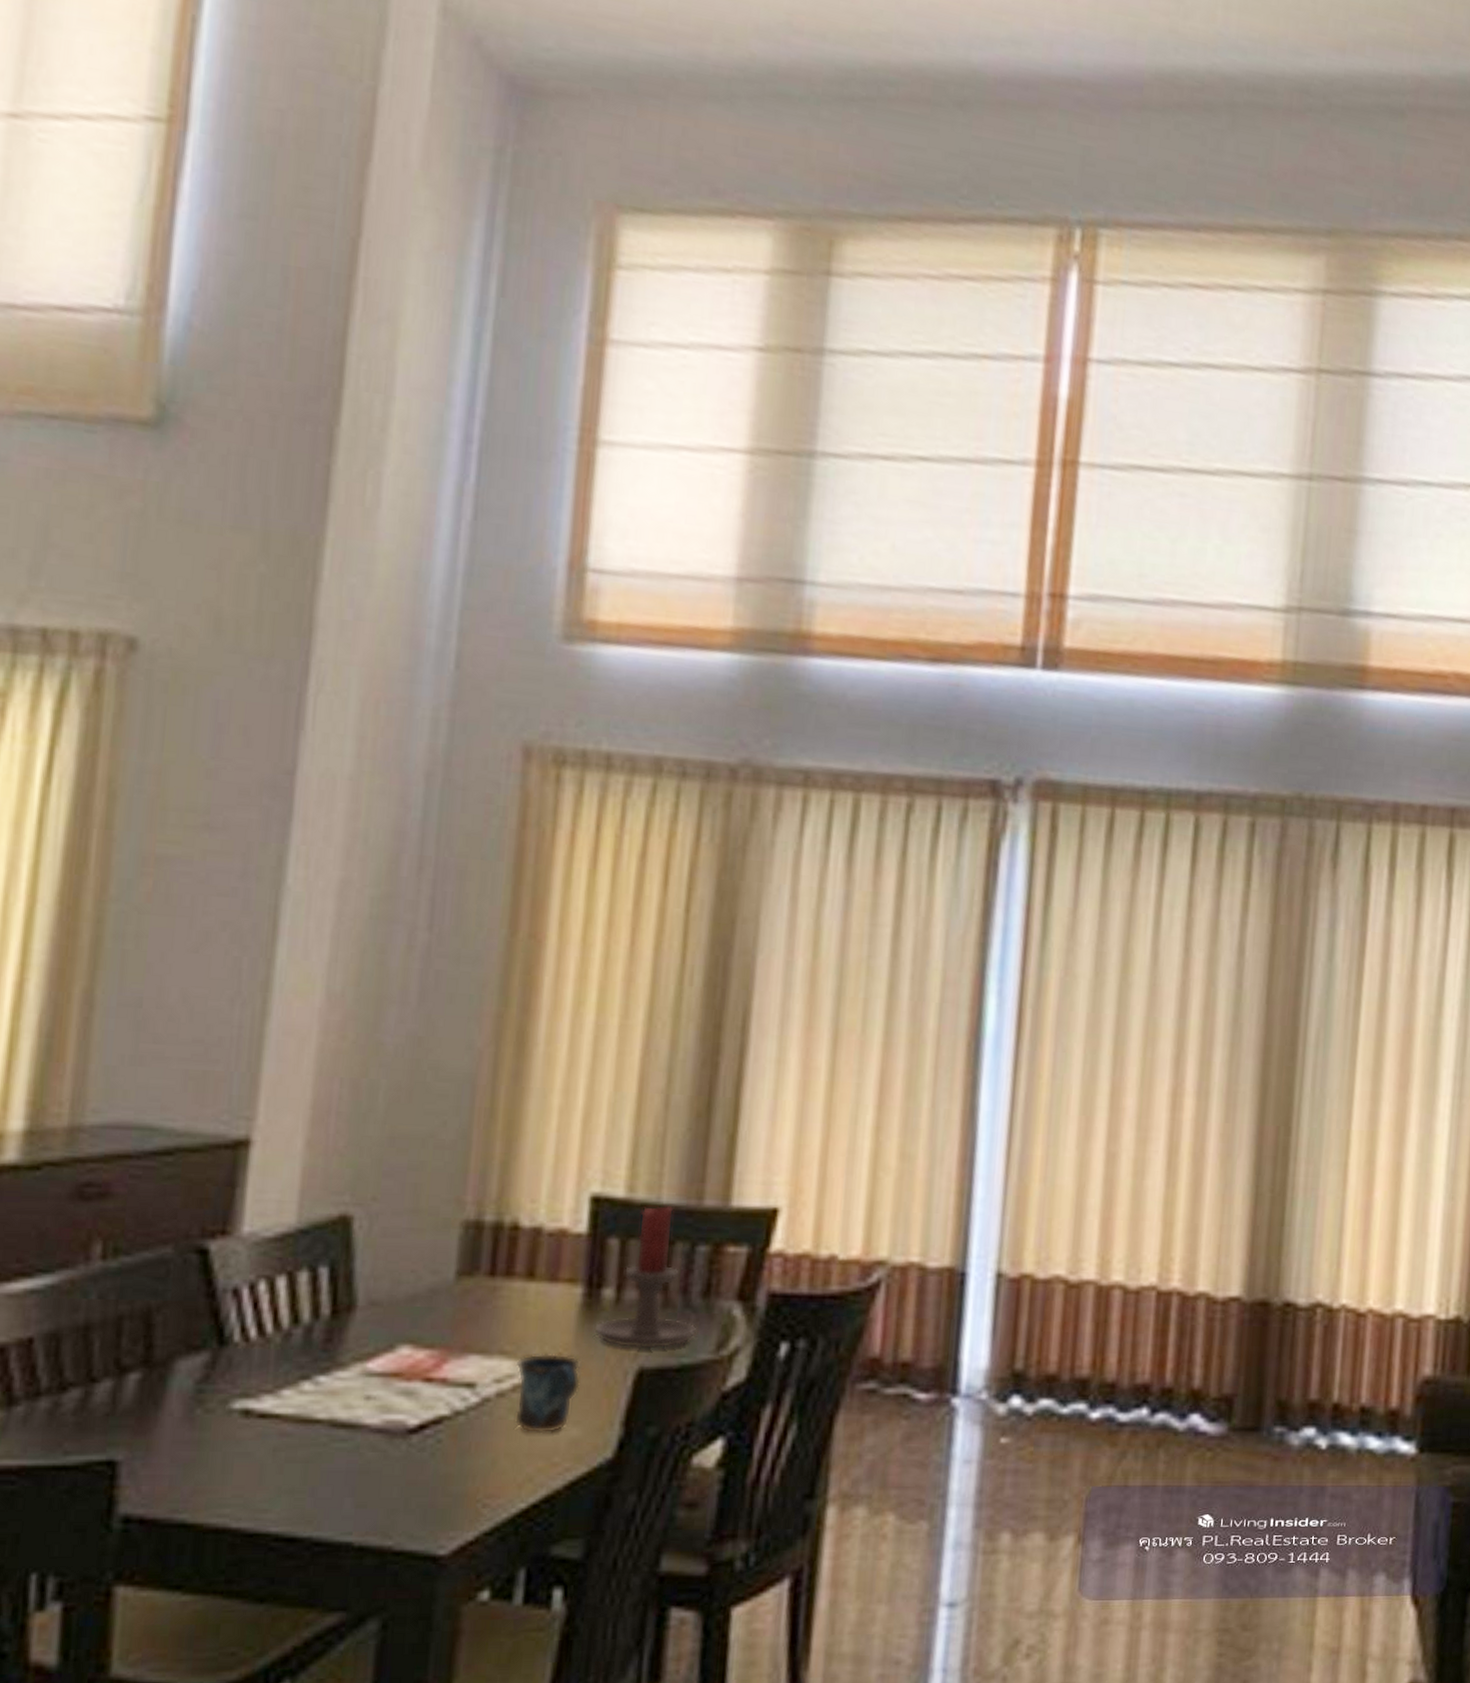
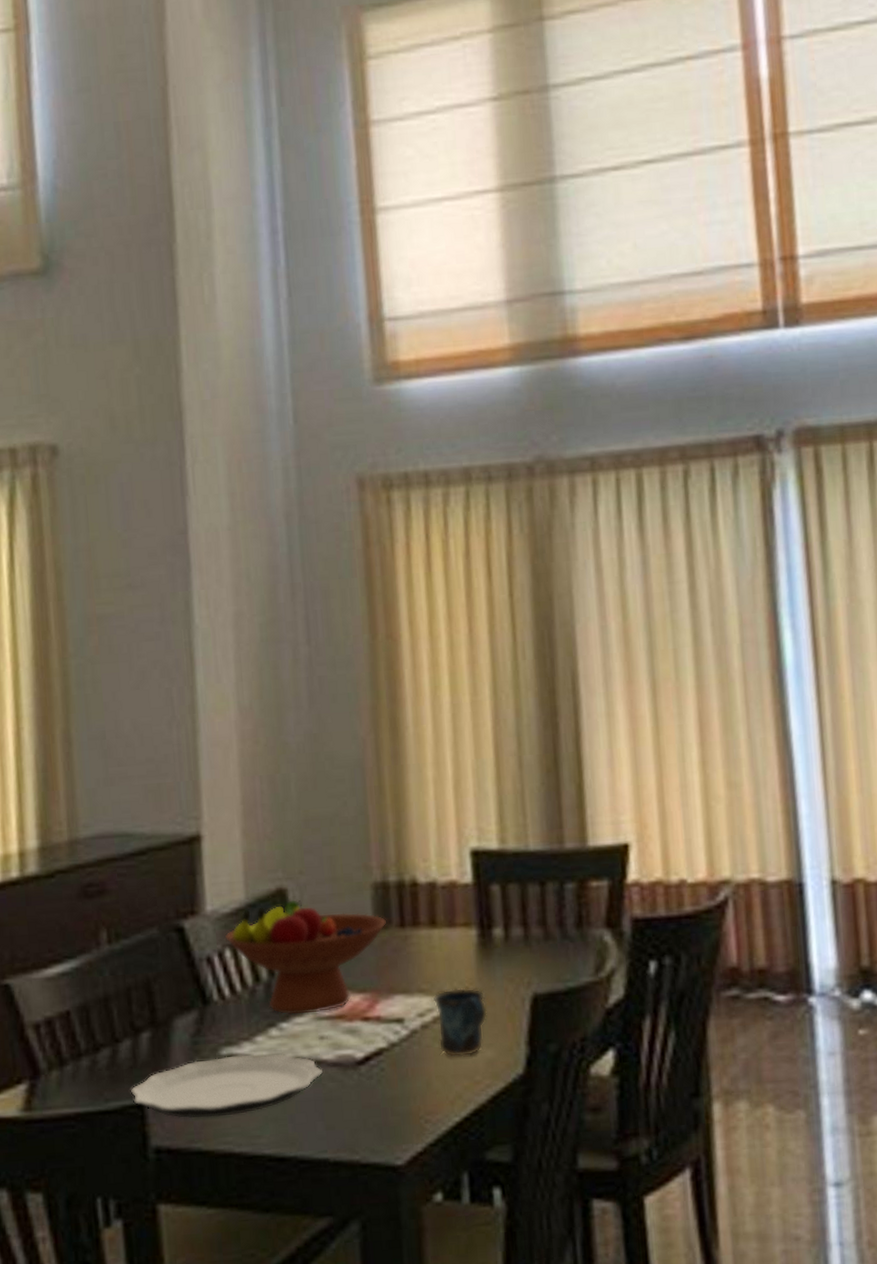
plate: none [100,1410,362,1483] -> present [130,1053,323,1119]
fruit bowl: none [262,1230,473,1368] -> present [225,899,386,1015]
candle holder: present [594,1205,697,1349] -> none [491,851,577,978]

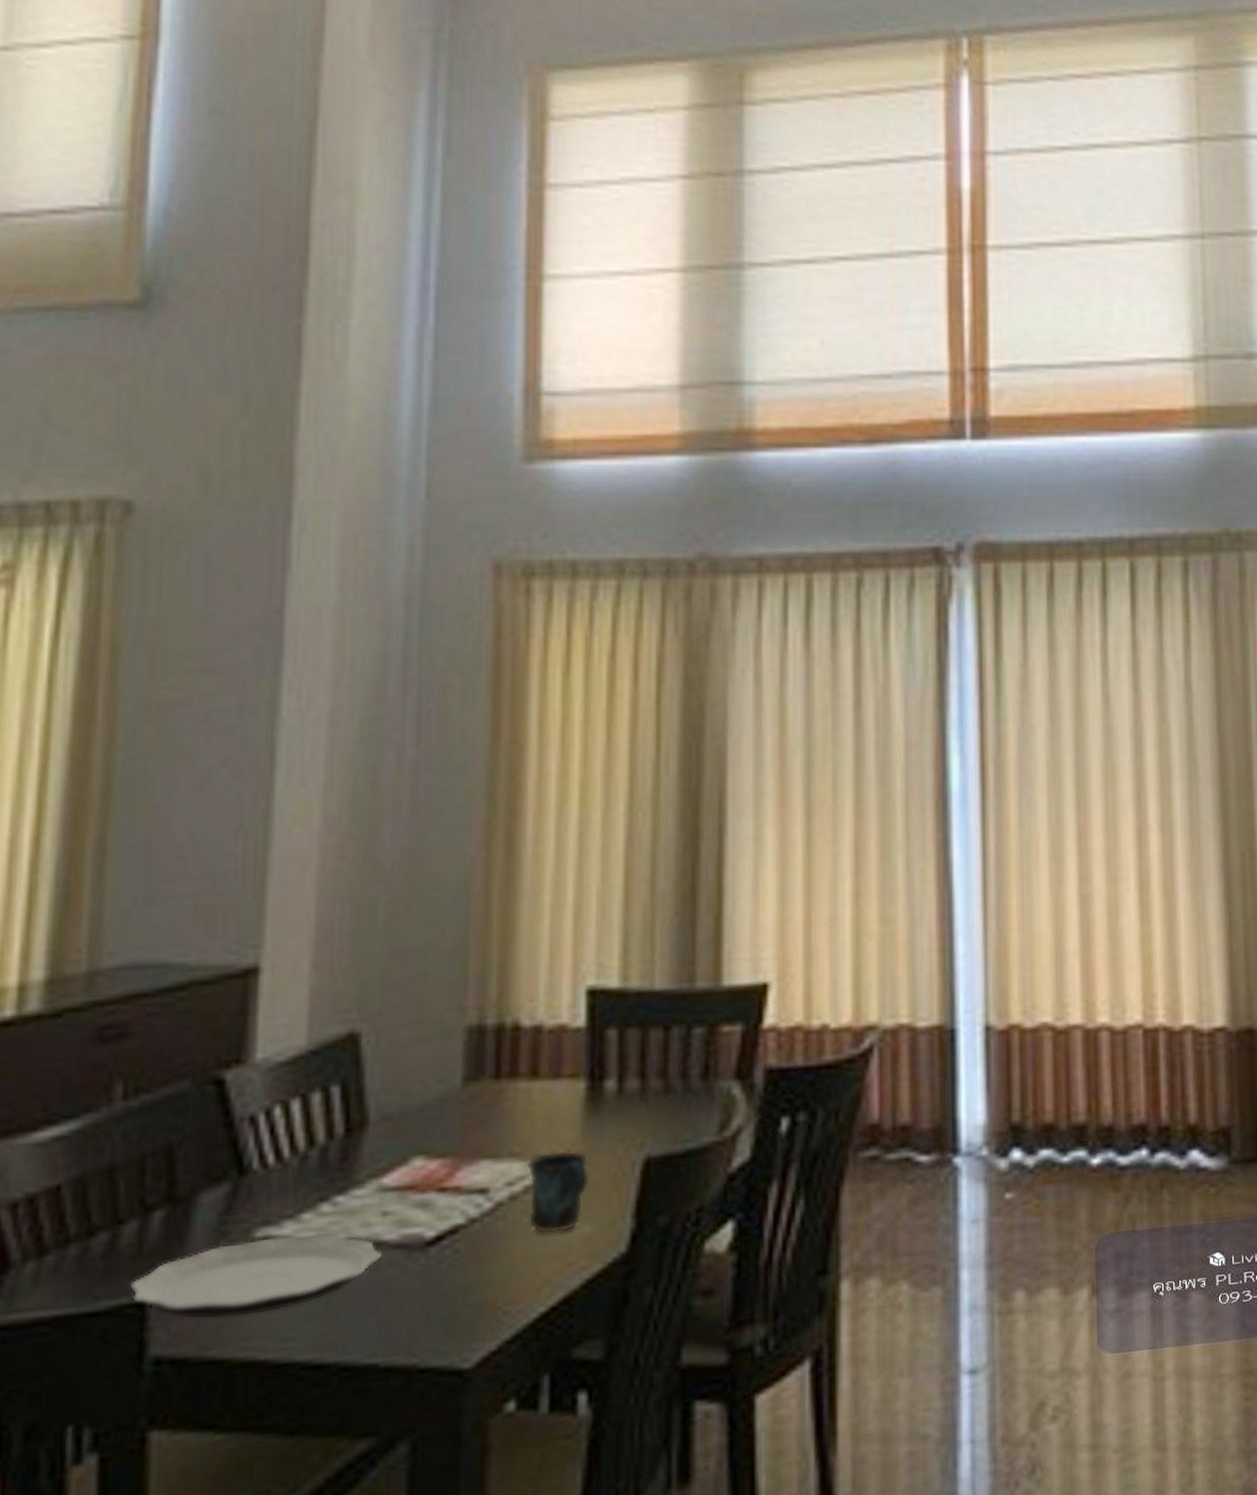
fruit bowl: present [225,899,386,1015] -> none [277,1045,478,1186]

